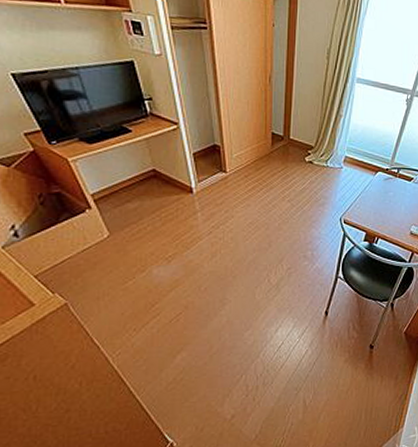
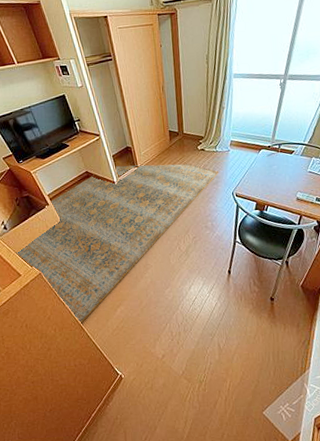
rug: none [30,168,328,376] -> present [16,164,219,325]

